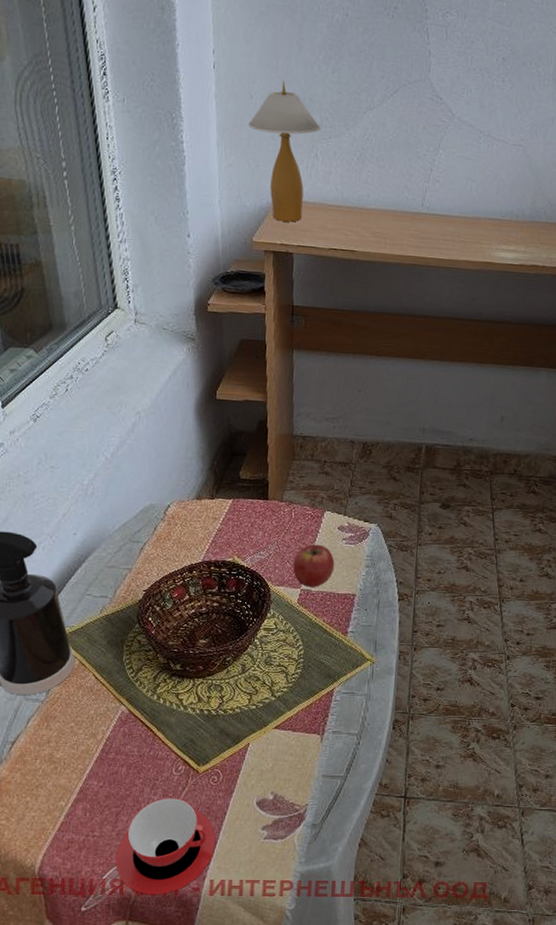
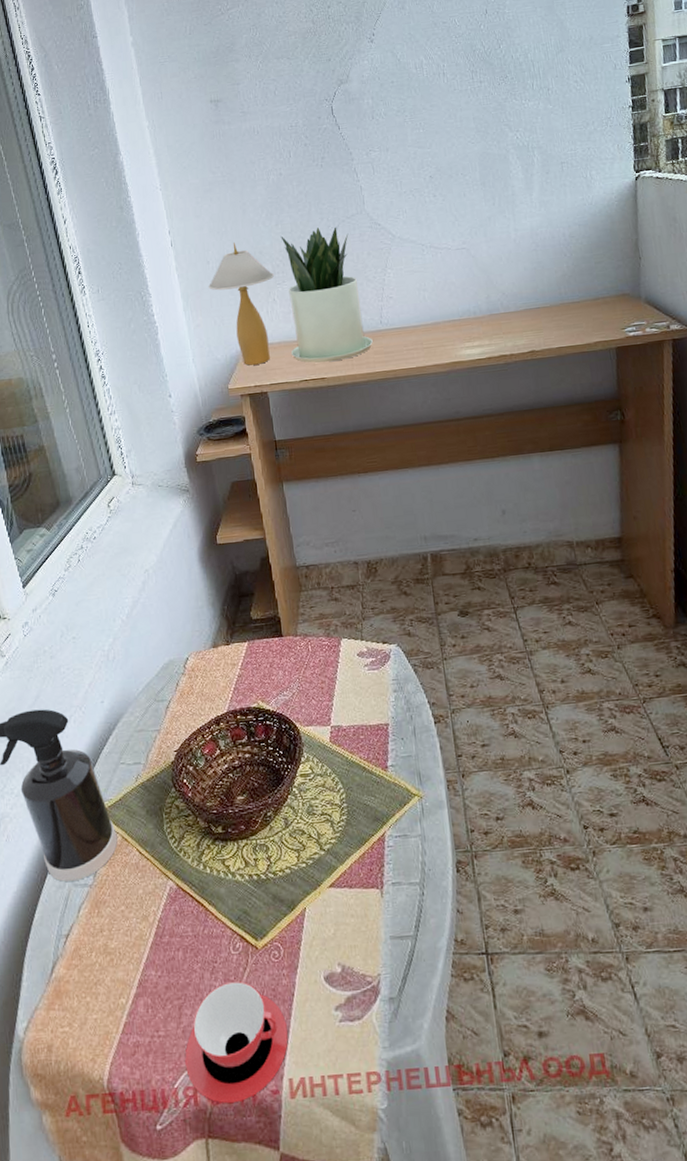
apple: present [293,544,335,587] -> none [318,675,362,723]
planter: none [324,85,411,236] -> present [280,227,373,363]

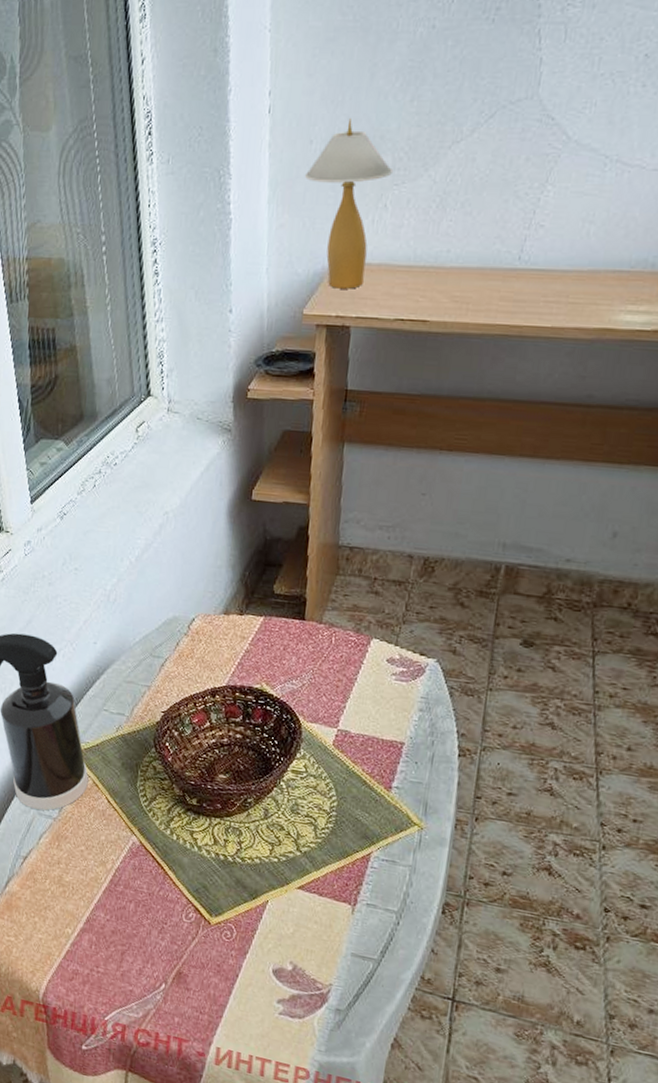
teacup: present [185,981,288,1104] -> none [118,945,225,1052]
planter: present [280,227,373,363] -> none [390,112,507,302]

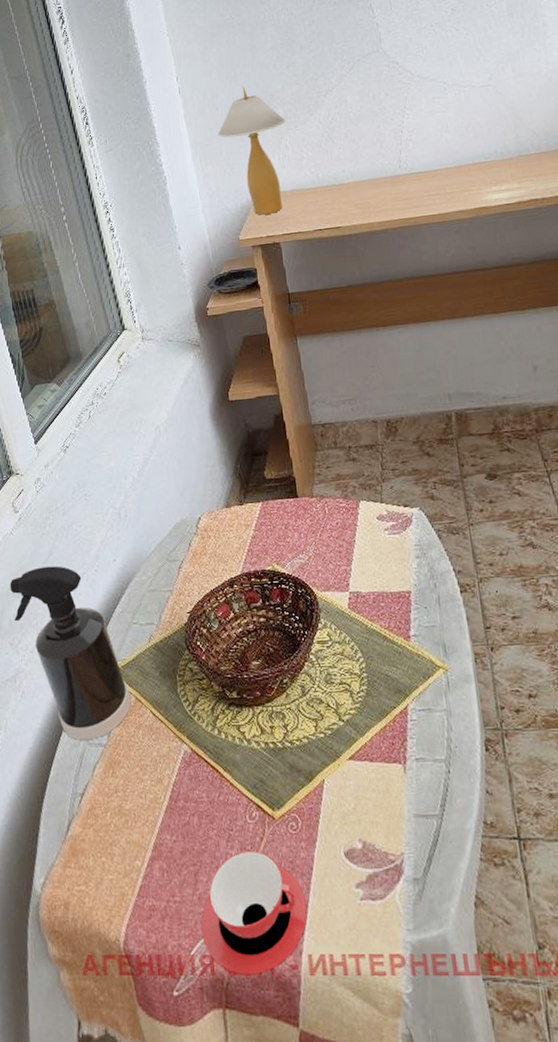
teacup: none [118,945,225,1052] -> present [201,851,307,976]

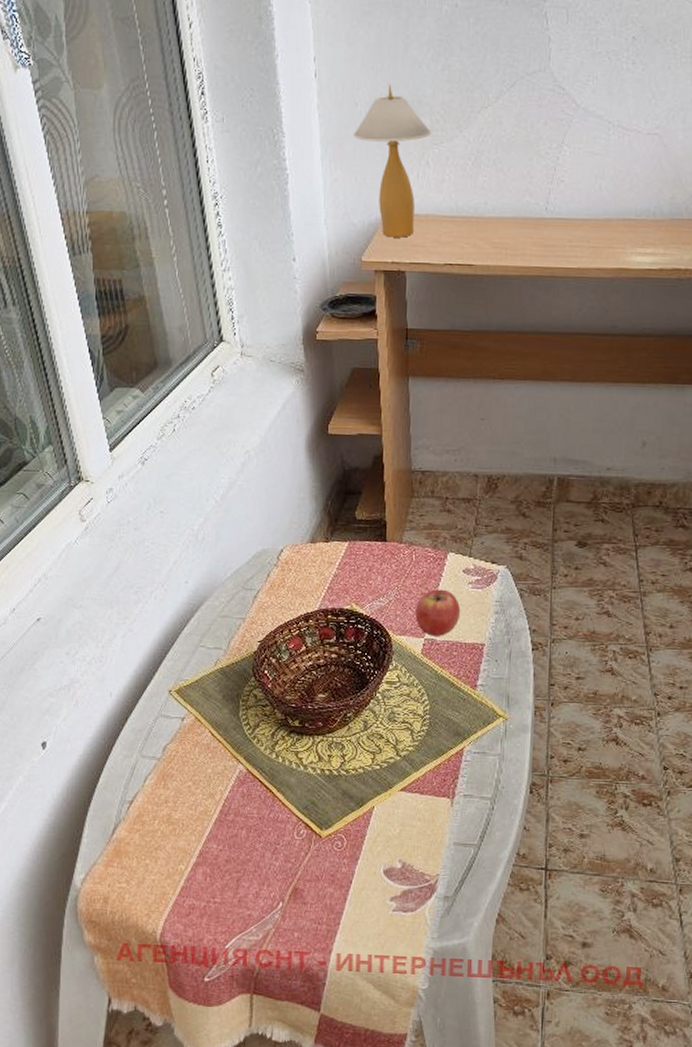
spray bottle: present [10,566,131,741] -> none [70,580,190,753]
teacup: present [201,851,307,976] -> none [238,864,341,968]
apple: none [335,539,382,589] -> present [415,589,461,636]

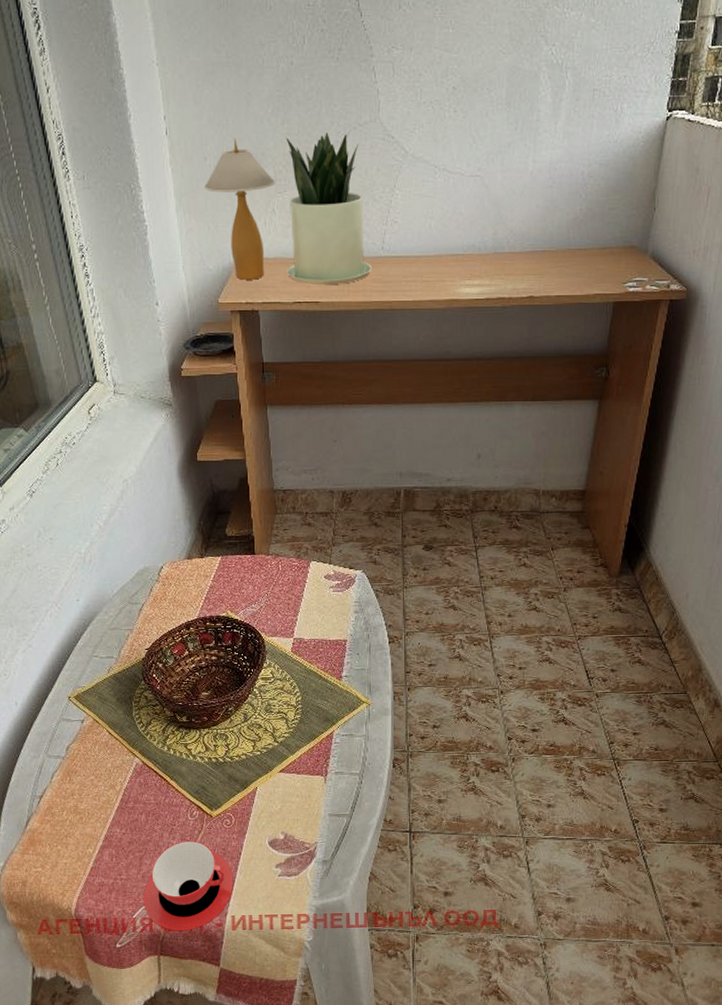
teacup: none [238,864,341,968] -> present [143,841,233,932]
apple: present [415,589,461,636] -> none [284,594,324,636]
planter: none [438,81,533,248] -> present [286,132,372,286]

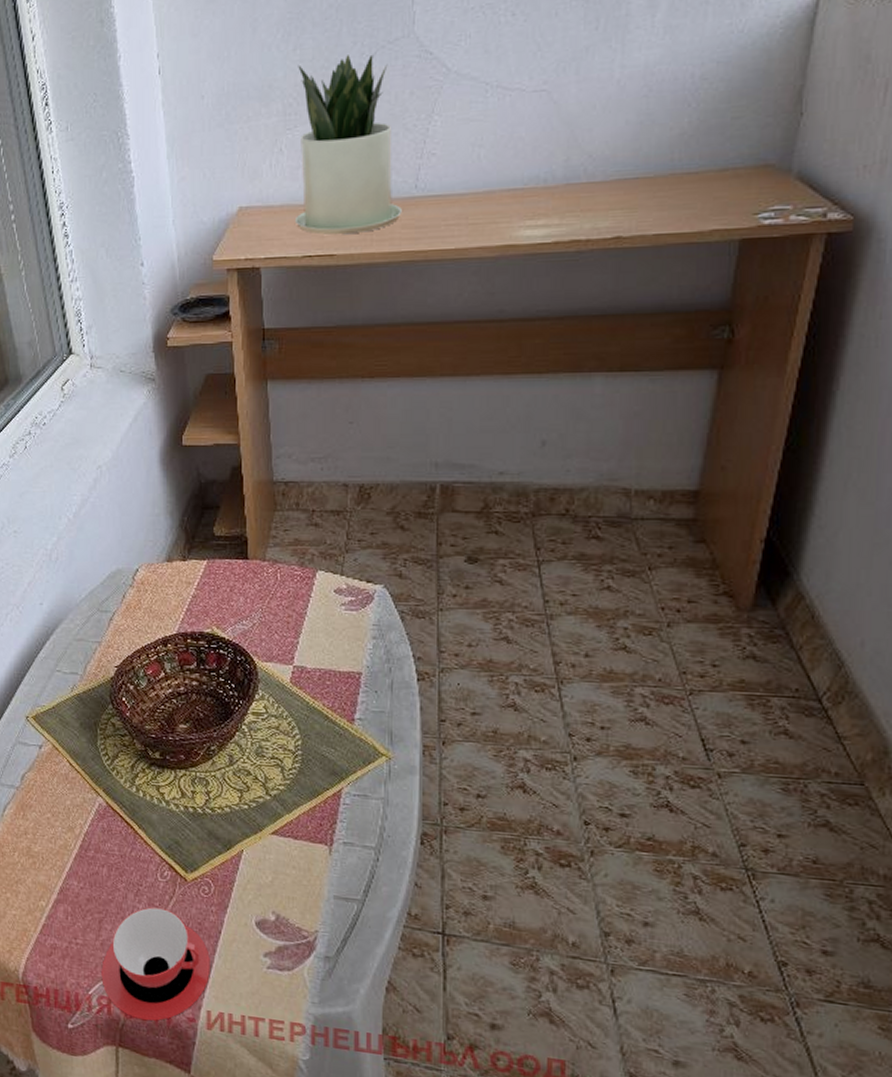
table lamp: present [204,139,276,280] -> none [201,72,285,233]

